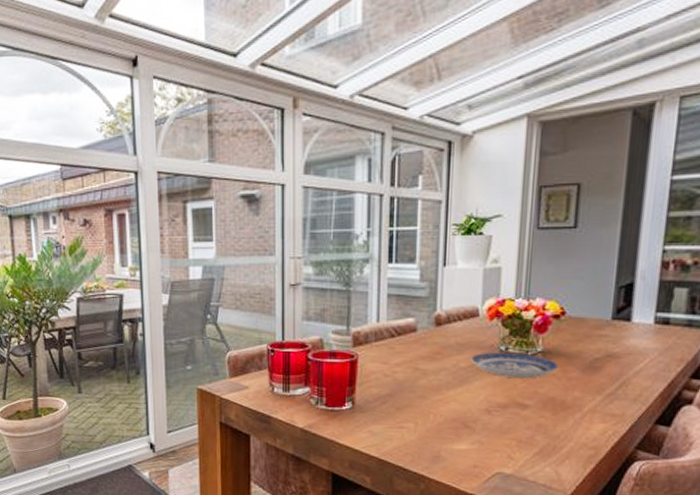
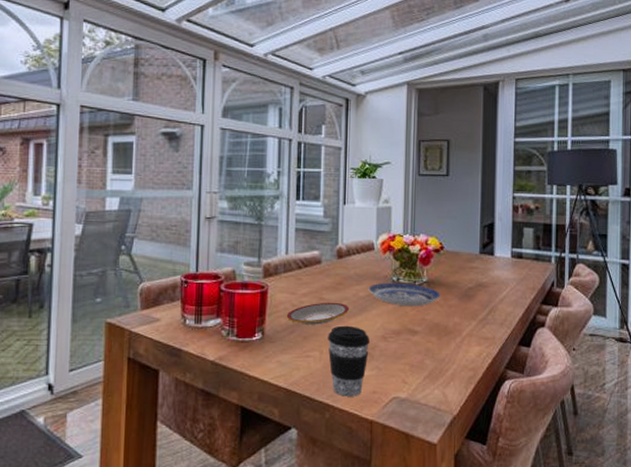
plate: none [378,372,448,396] -> present [286,302,349,325]
coffee cup: none [423,397,472,470] -> present [328,325,371,397]

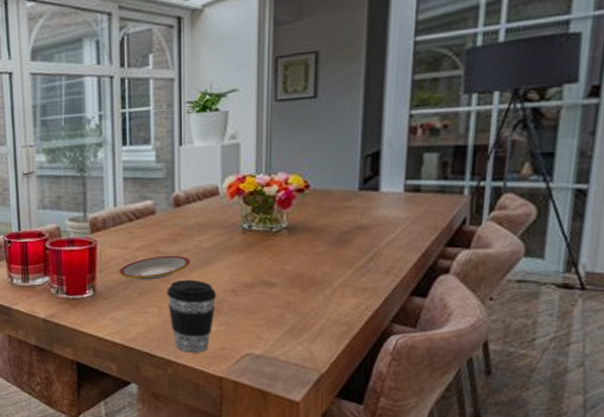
plate: present [368,282,440,307] -> none [213,230,305,257]

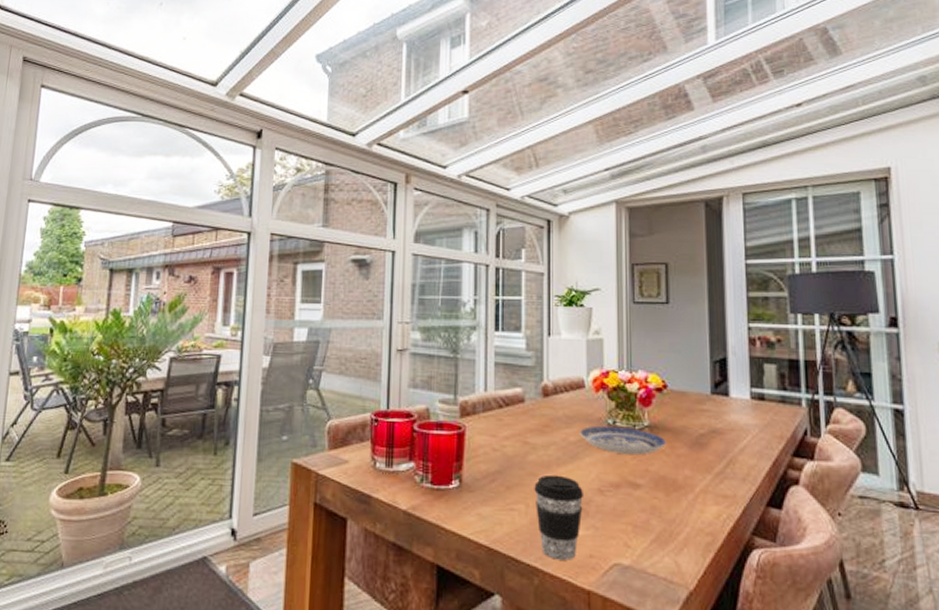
plate: present [118,255,190,280] -> none [486,447,558,473]
plate: none [213,230,305,257] -> present [580,425,666,456]

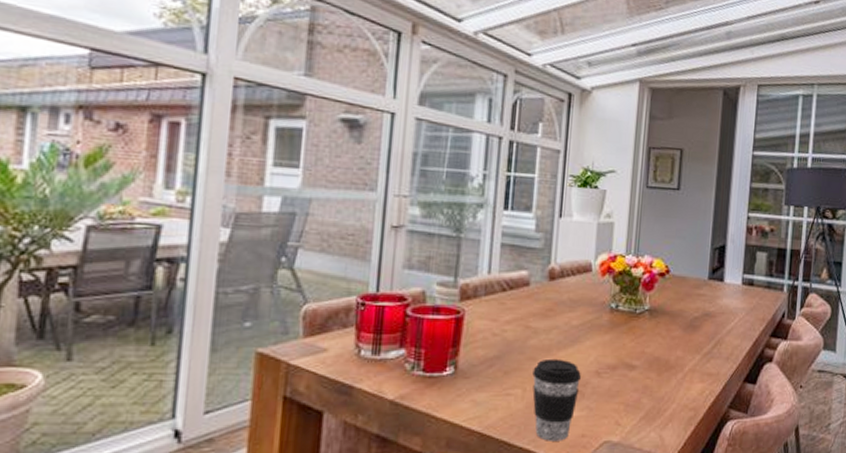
plate: present [580,425,666,456] -> none [582,309,663,338]

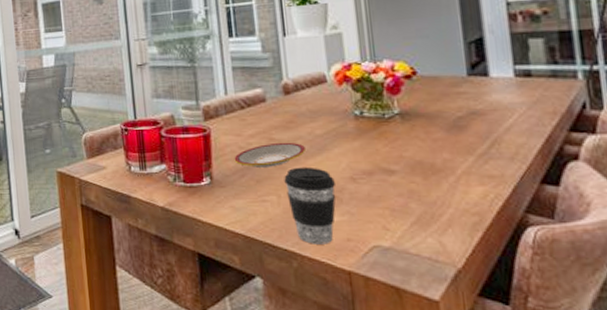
plate: none [484,331,559,358] -> present [234,142,305,168]

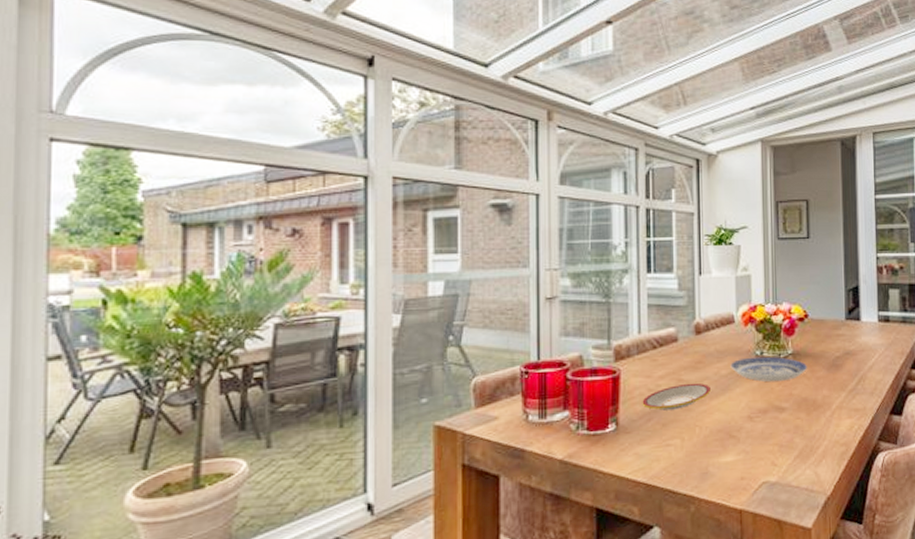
coffee cup: present [284,166,337,244] -> none [689,407,736,486]
plate: none [325,116,420,143] -> present [730,356,807,382]

